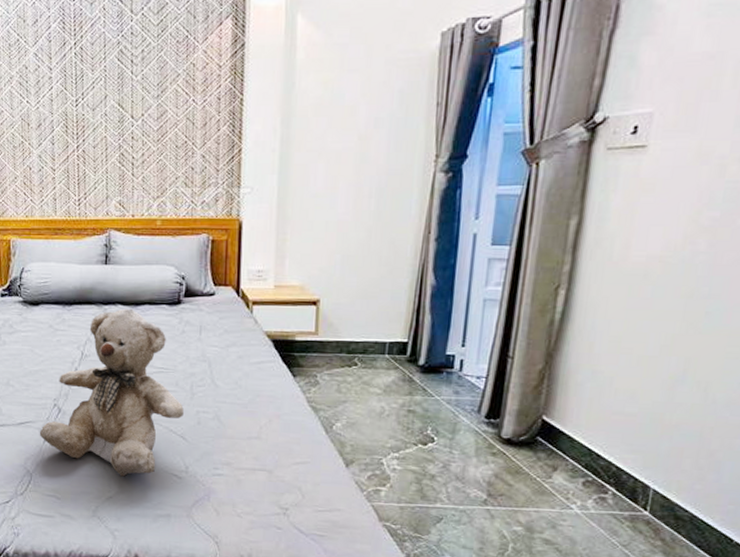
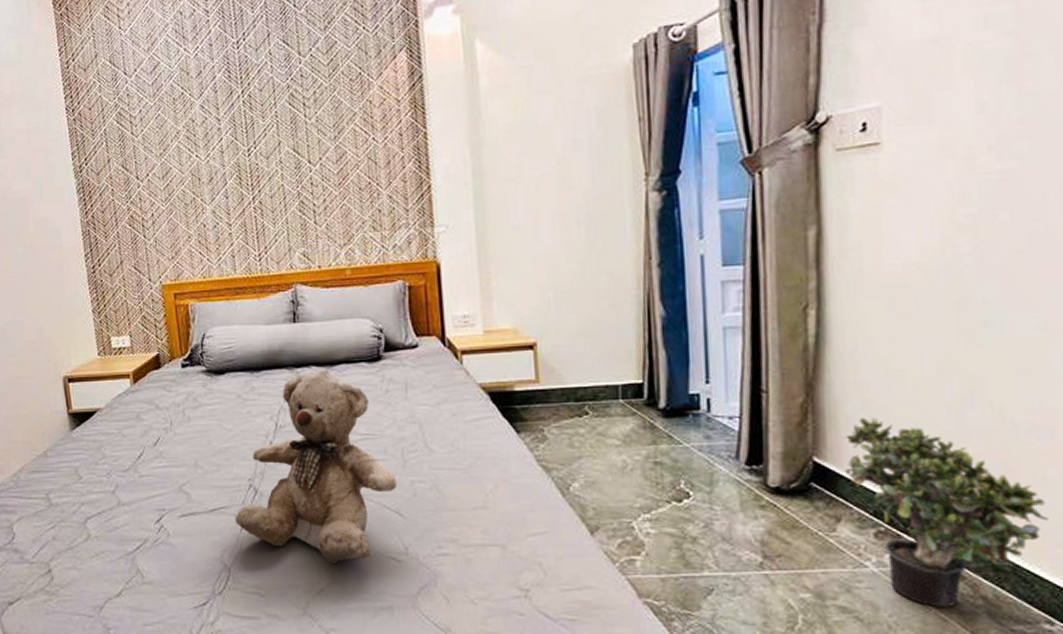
potted plant: none [567,385,728,546] -> present [843,417,1048,608]

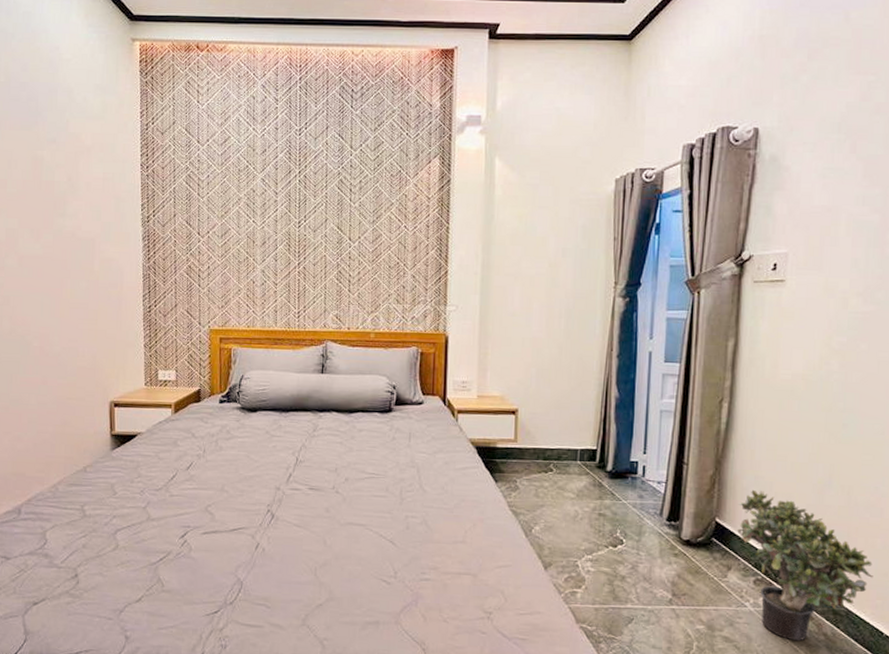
teddy bear: present [235,369,397,565] -> none [251,415,393,583]

